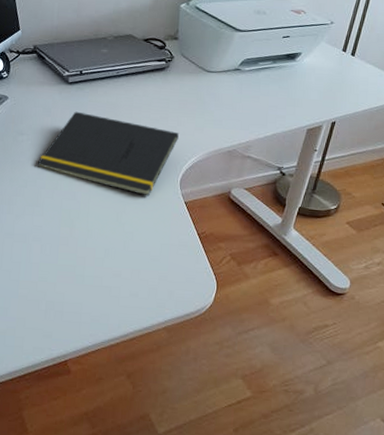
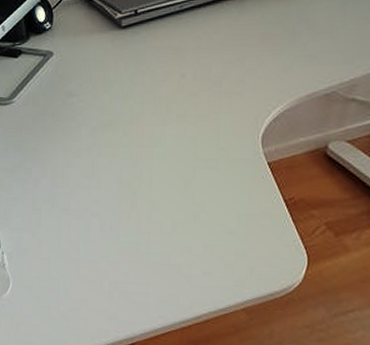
notepad: present [37,111,179,196] -> none [90,62,260,159]

